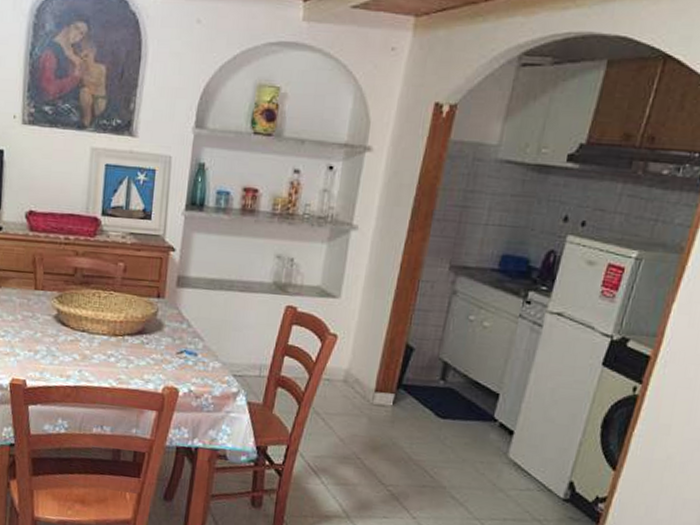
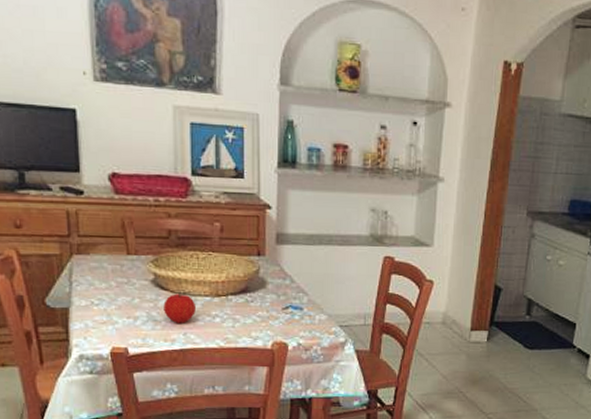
fruit: none [62,329,93,360] -> present [163,292,195,323]

